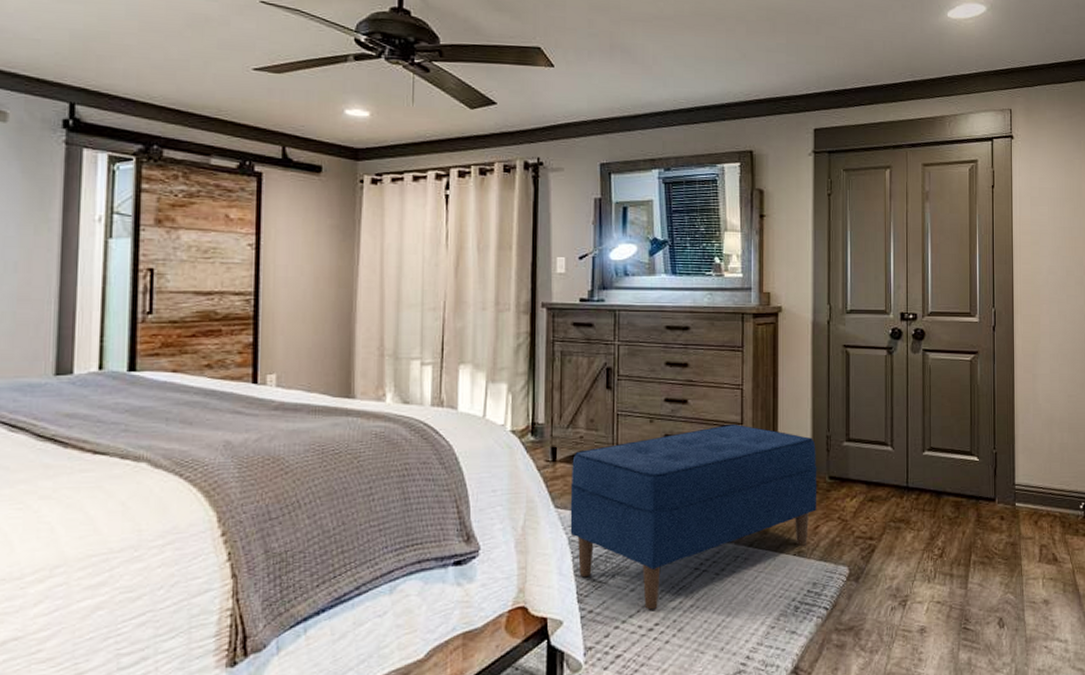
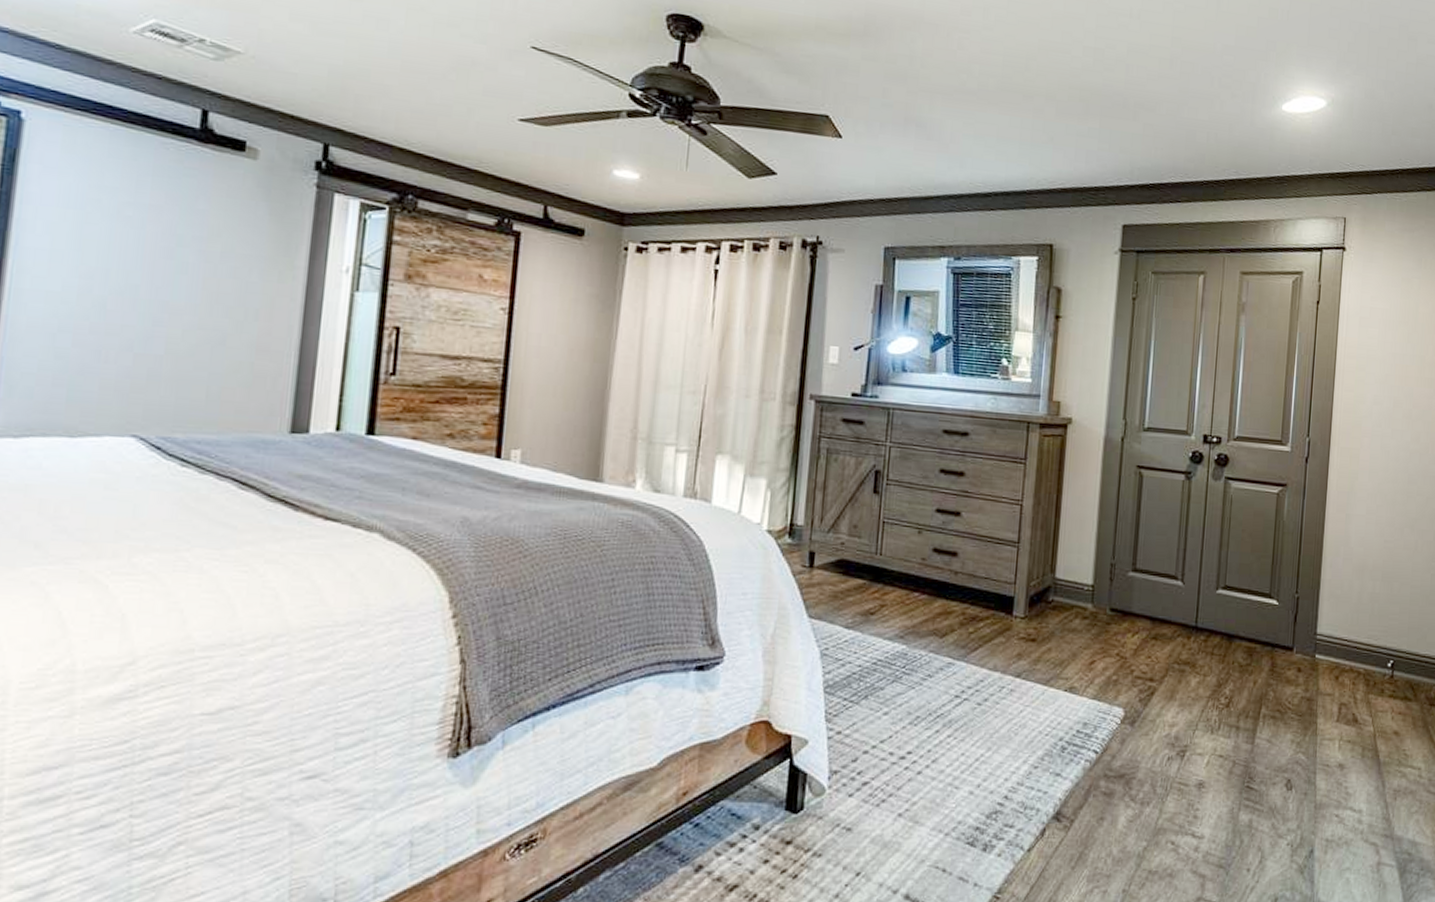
bench: present [570,423,817,610] -> none [823,542,1098,737]

